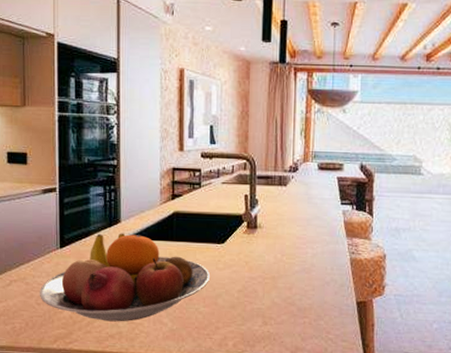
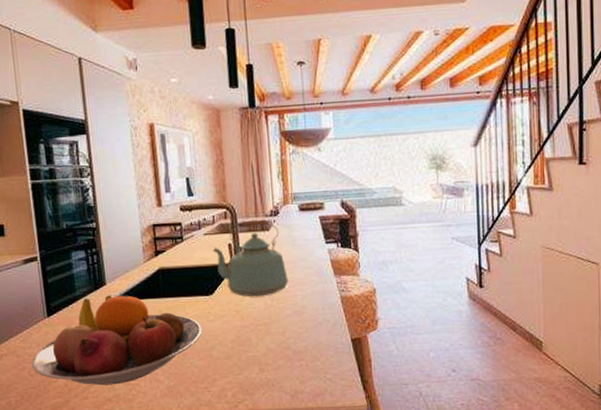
kettle: none [228,174,300,250] -> present [212,219,288,297]

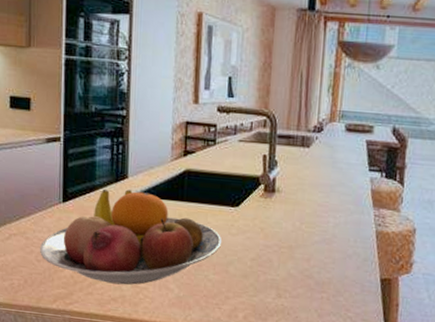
kettle: present [212,219,288,297] -> none [245,132,322,217]

